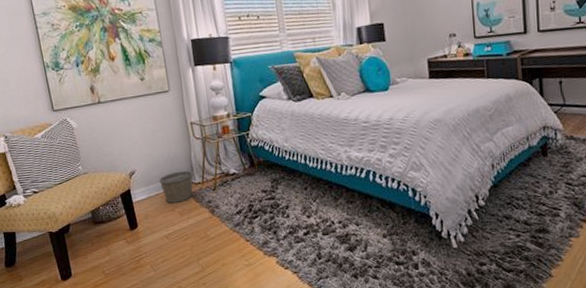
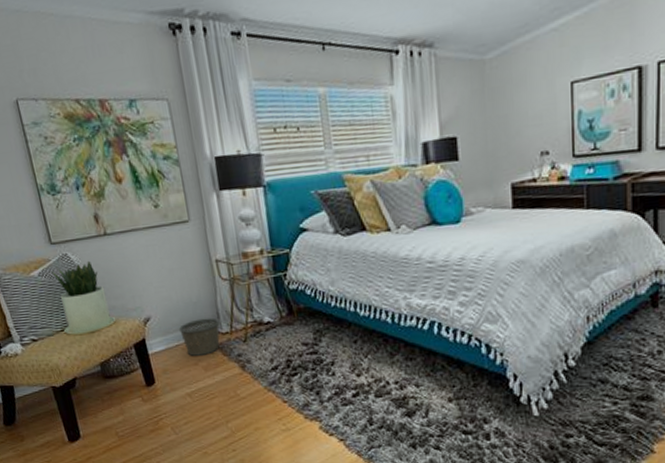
planter: none [52,124,106,188] -> present [51,260,116,336]

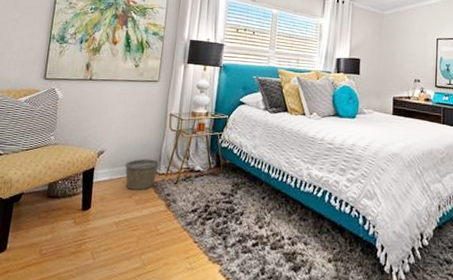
planter: present [51,260,116,336] -> none [28,97,76,156]

